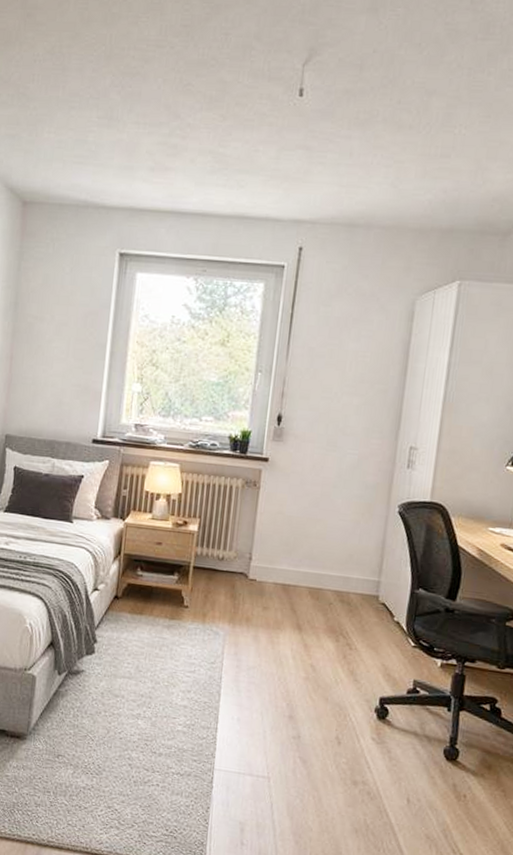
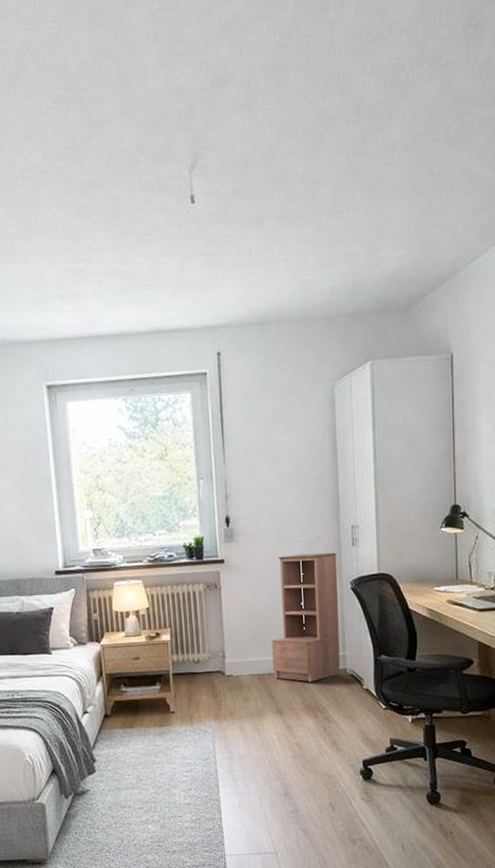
bookshelf: none [299,465,389,603] -> present [272,552,341,682]

